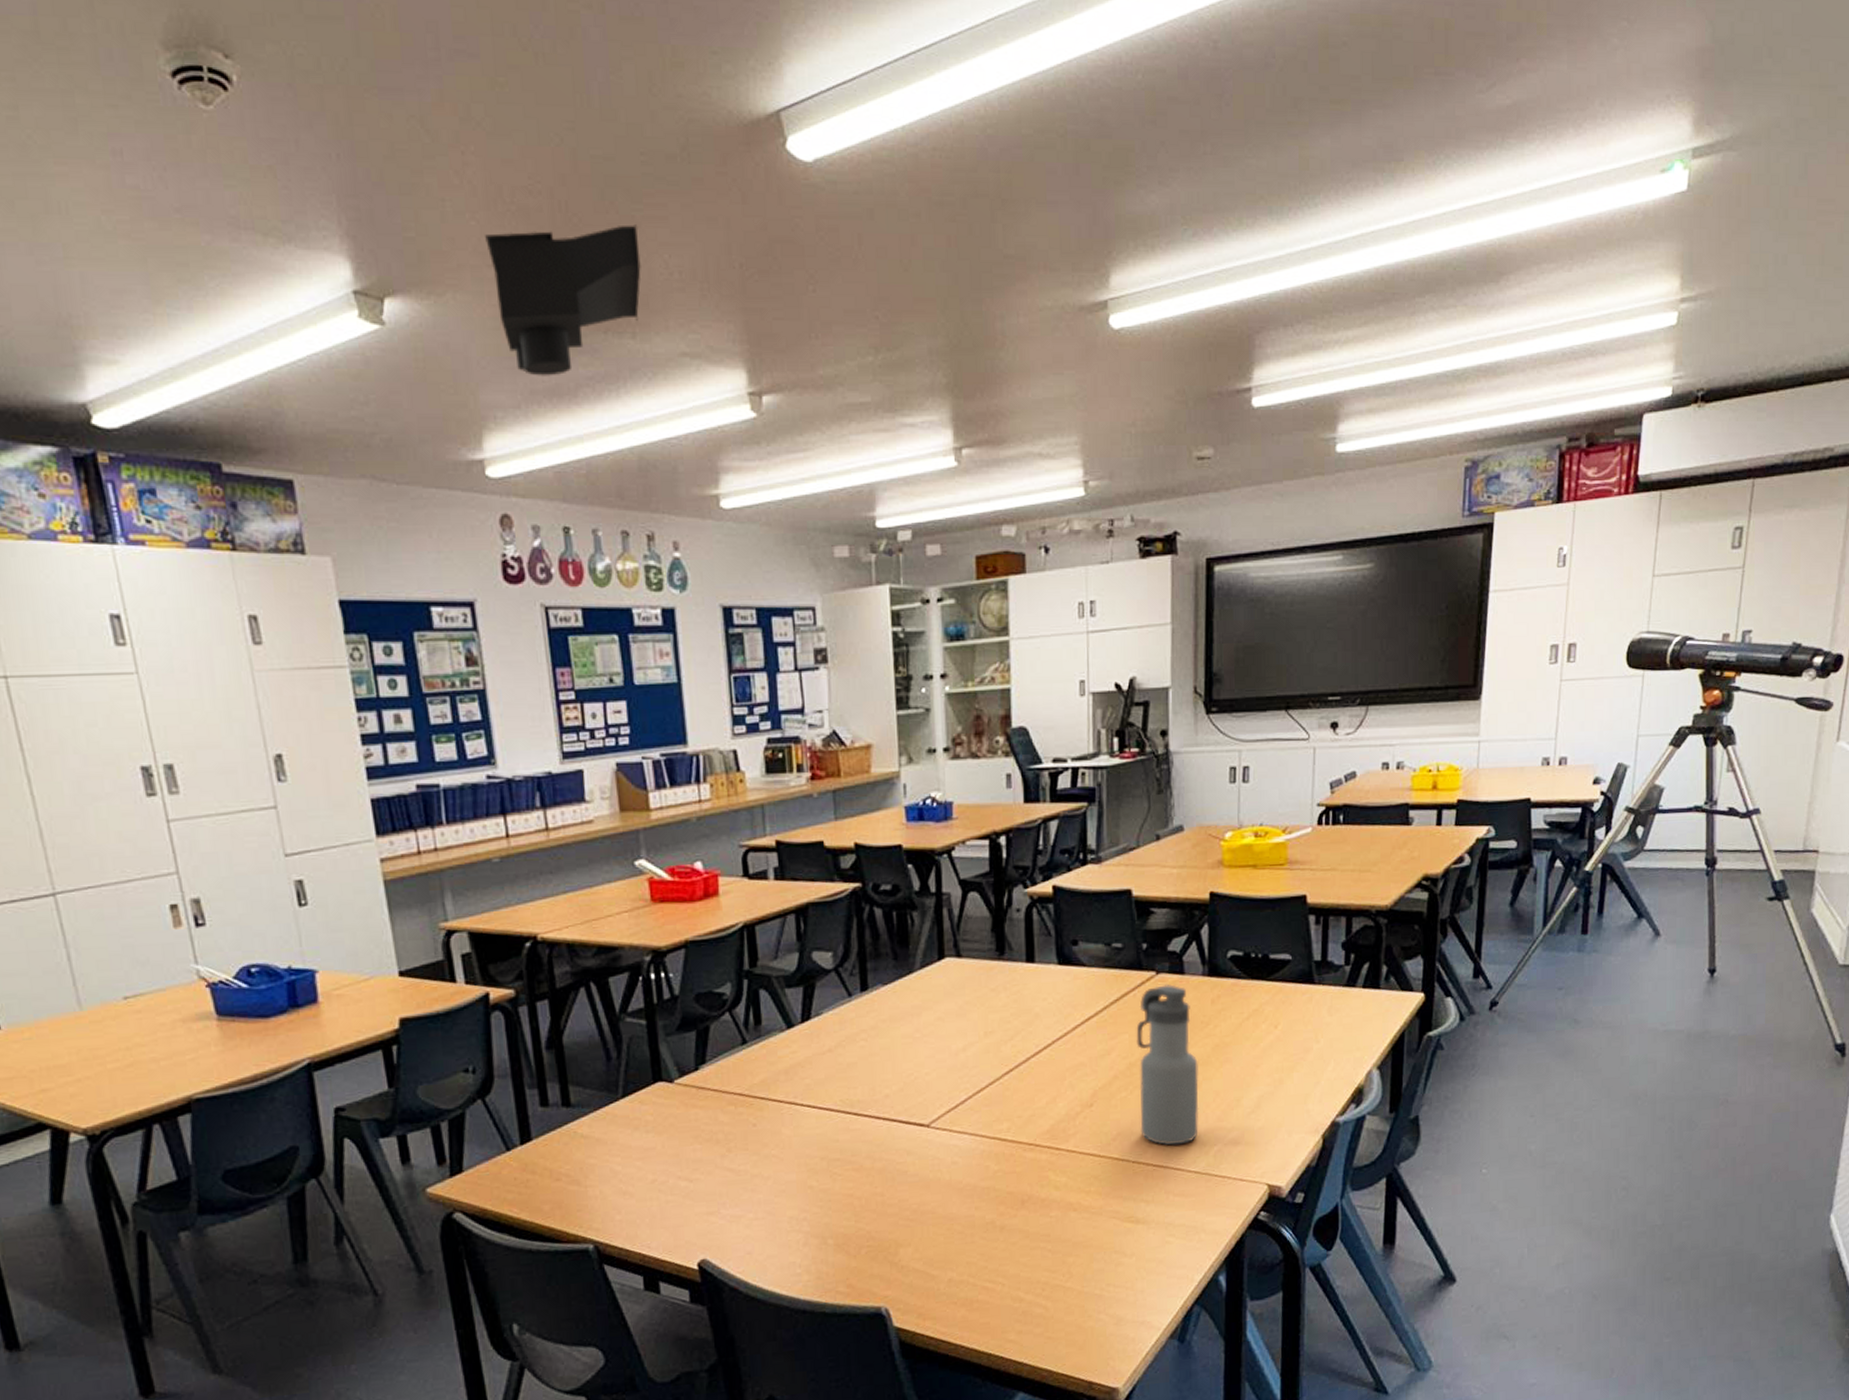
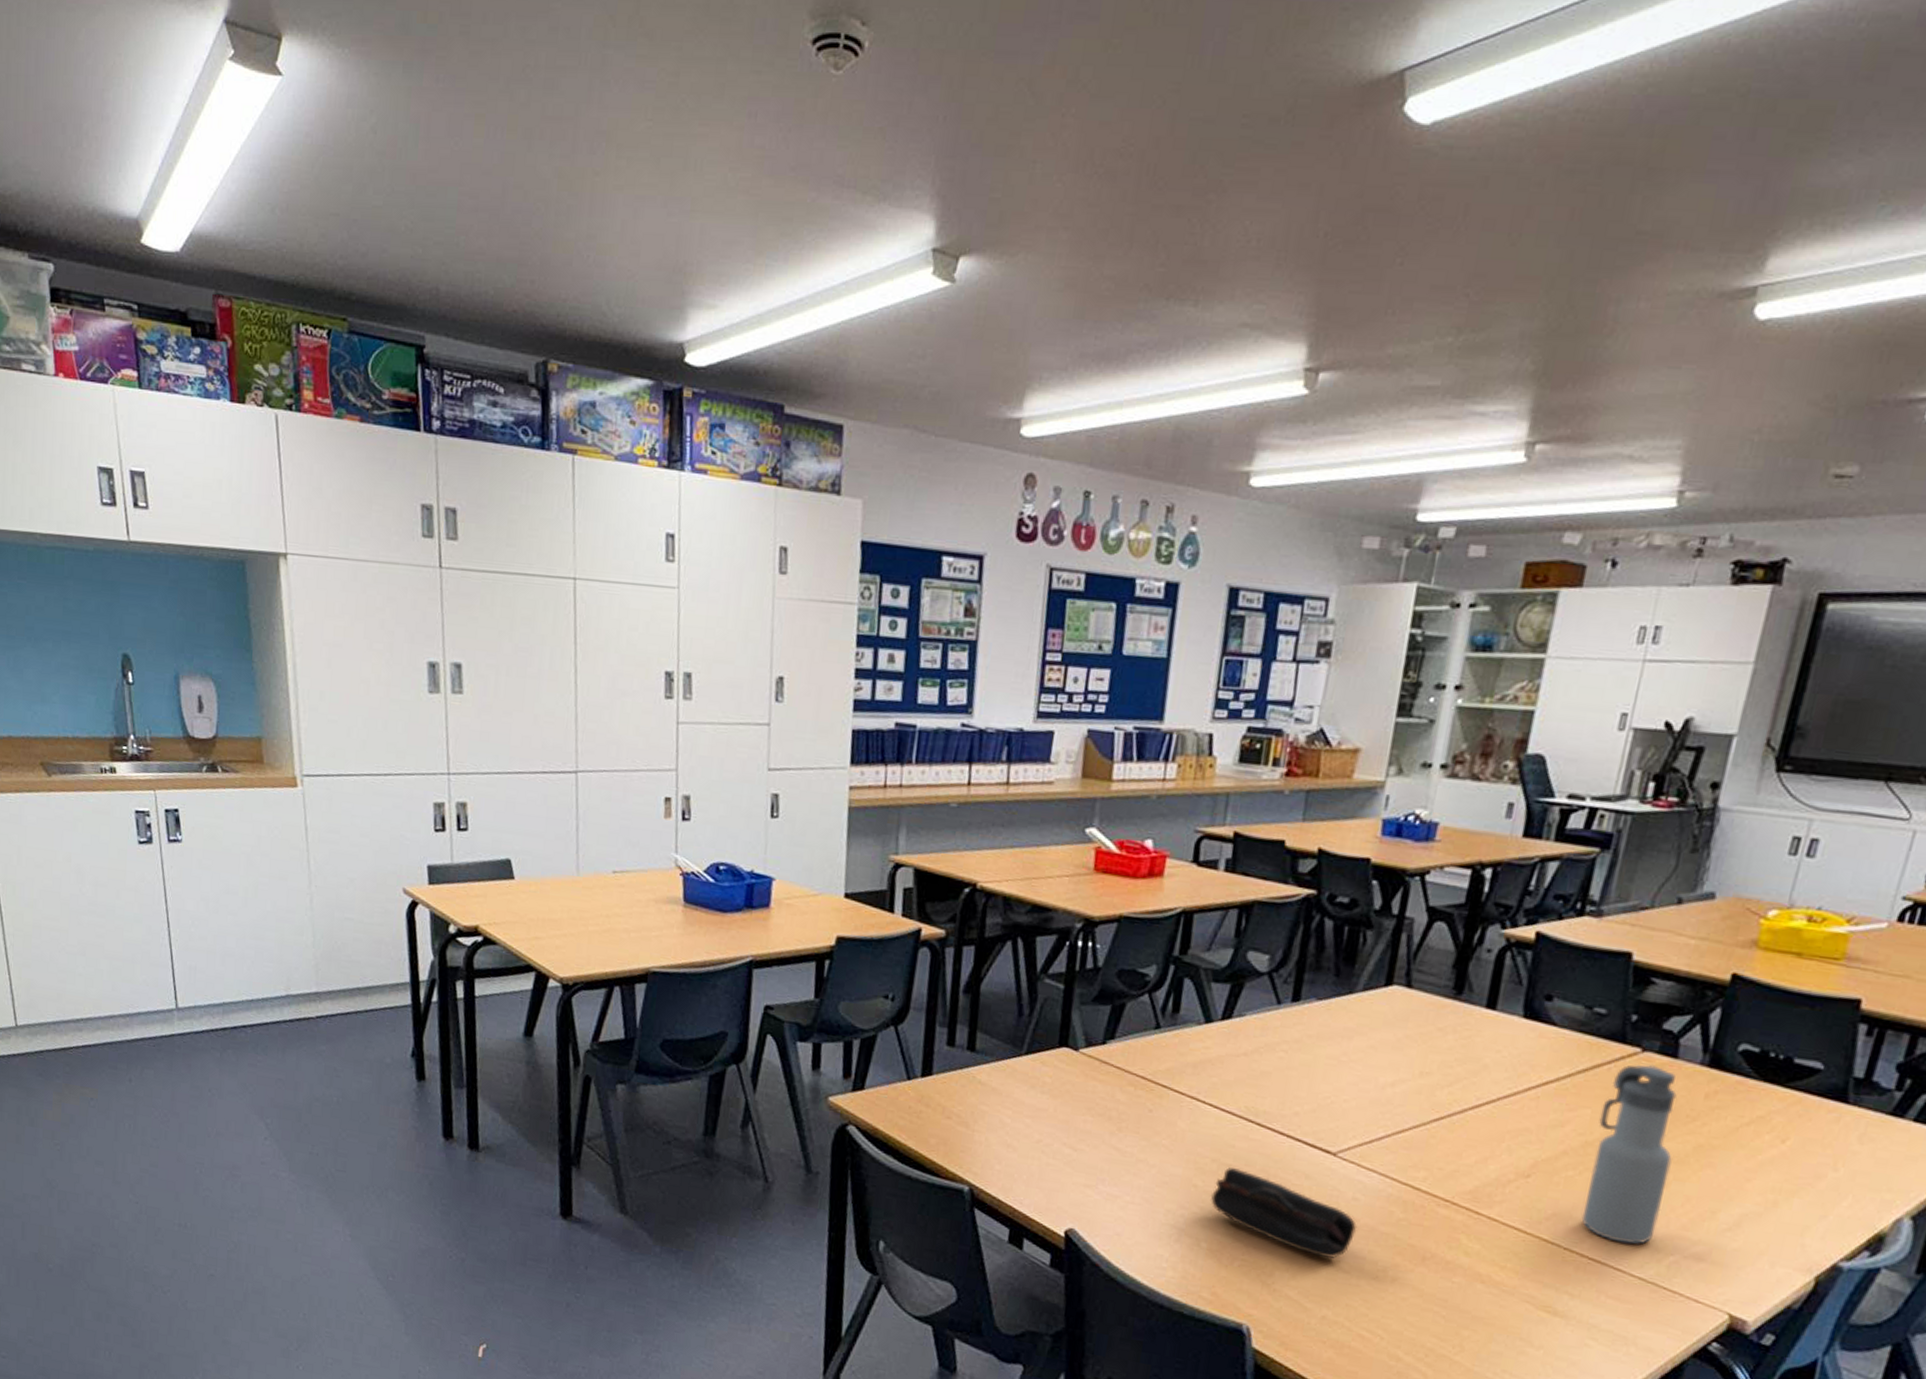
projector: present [485,225,641,376] -> none [1065,189,1223,340]
pencil case: none [826,1161,962,1225] -> present [1210,1167,1358,1259]

